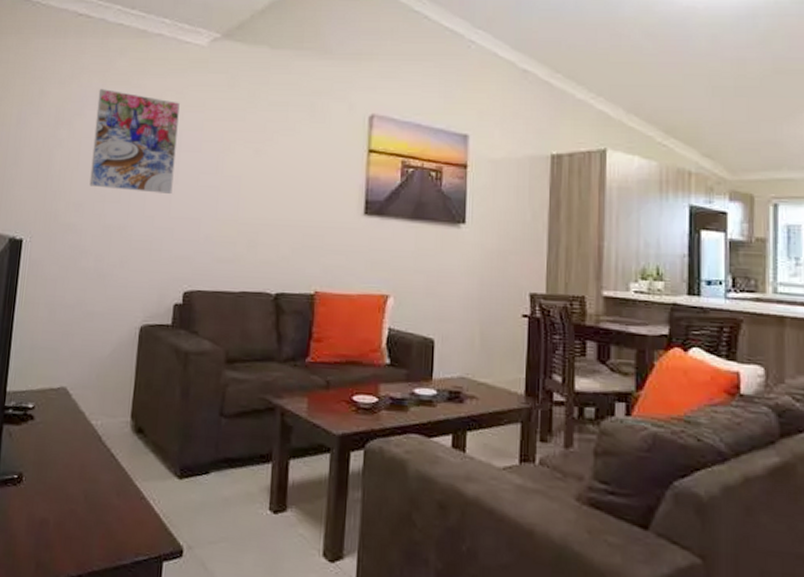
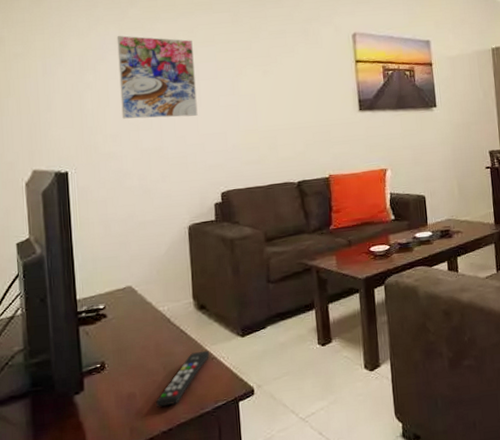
remote control: none [69,485,140,546] -> present [156,350,210,407]

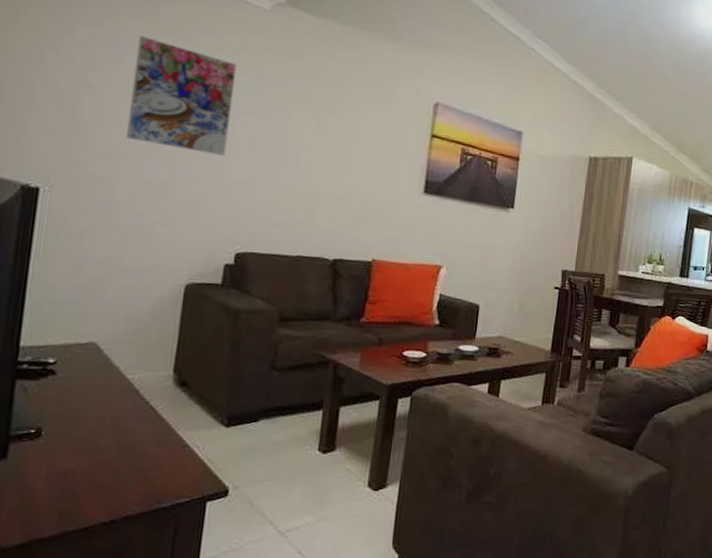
remote control: present [156,350,210,407] -> none [100,435,182,493]

